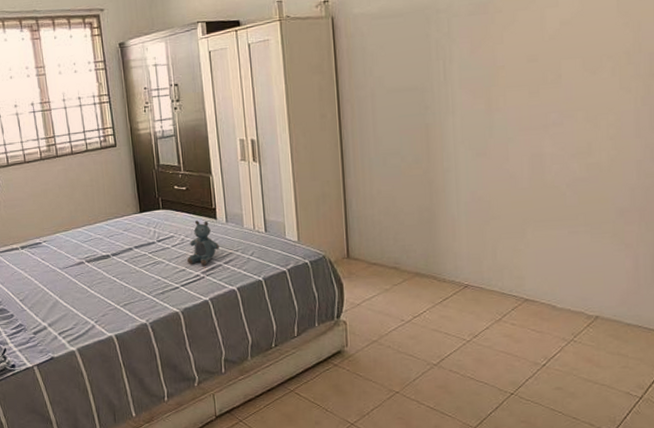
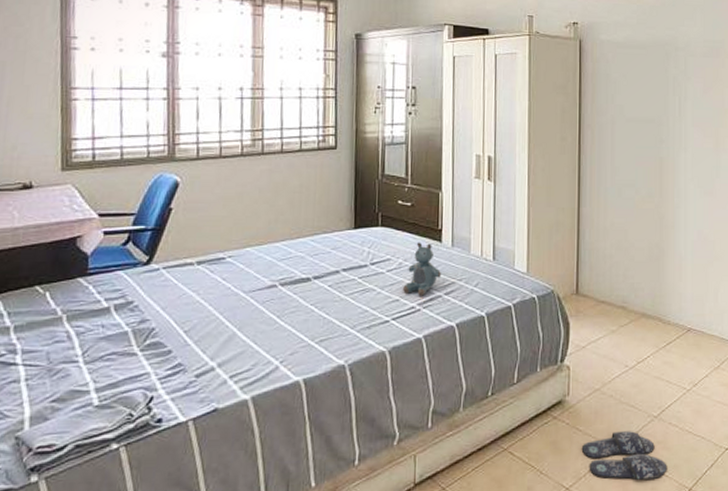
slippers: none [363,377,450,419] -> present [581,431,667,481]

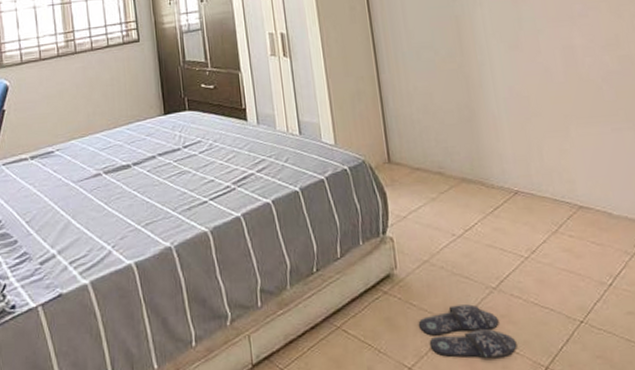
stuffed animal: present [403,242,441,296] -> none [216,122,251,175]

